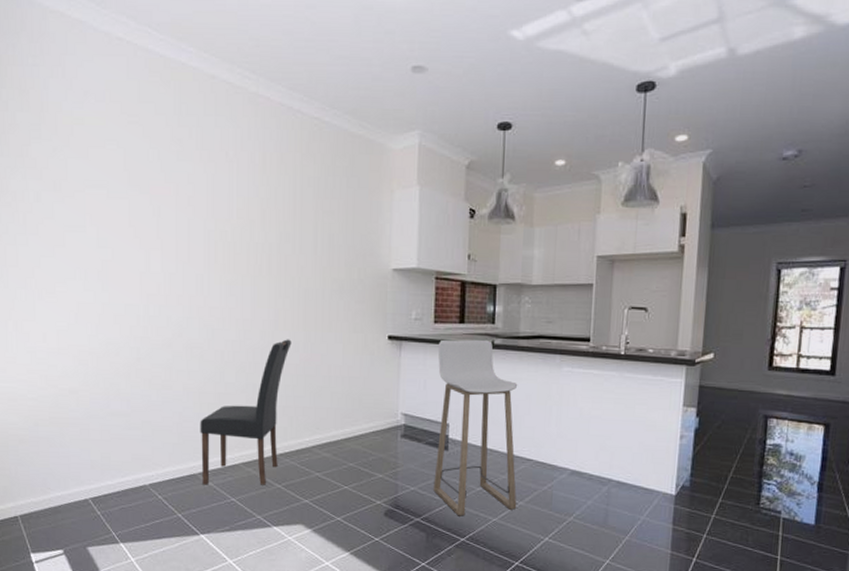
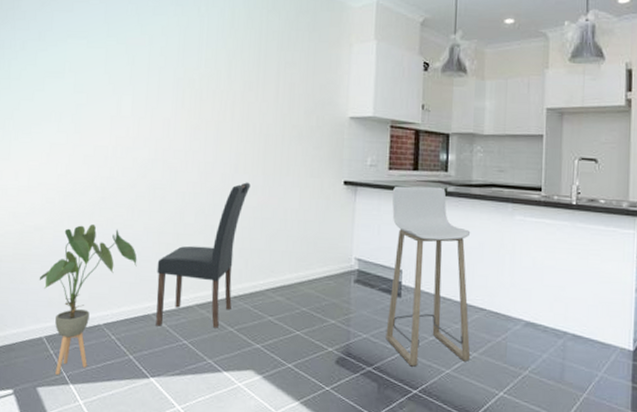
house plant: none [79,386,179,535] -> present [39,224,137,375]

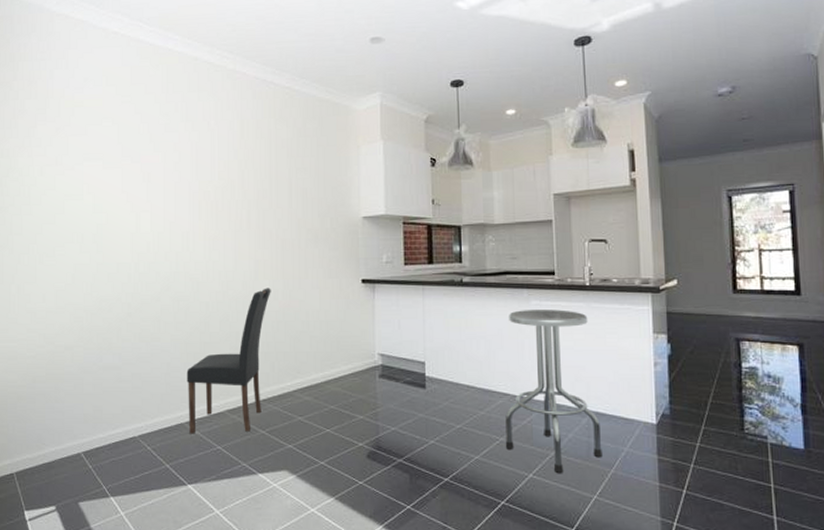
house plant: present [39,224,137,375] -> none [73,340,167,489]
bar stool: present [386,186,471,367] -> none [409,278,498,455]
bar stool: none [477,224,576,394] -> present [505,310,603,474]

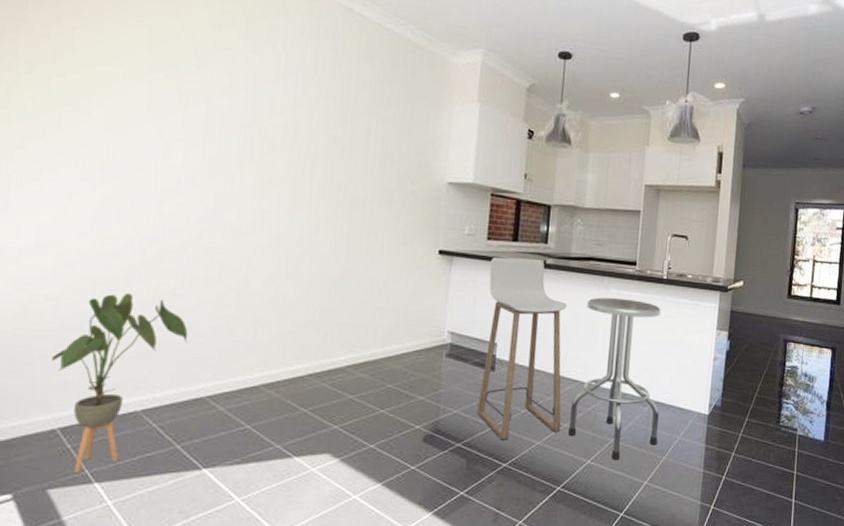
house plant: none [73,340,167,489] -> present [51,293,188,473]
dining chair: present [186,288,271,434] -> none [211,248,332,410]
bar stool: none [409,278,498,455] -> present [477,257,567,440]

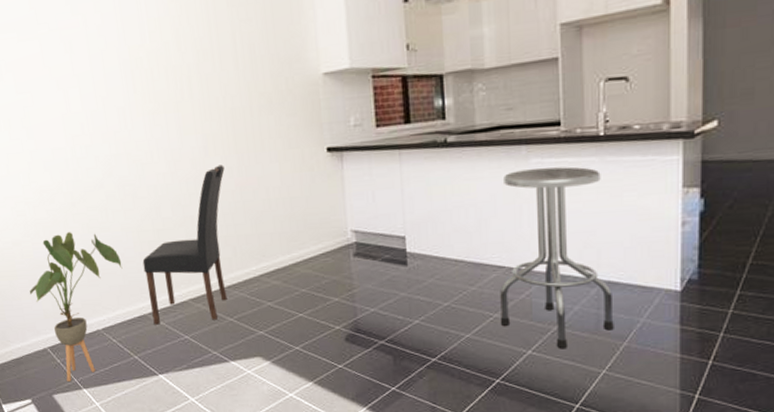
dining chair: none [211,248,332,410] -> present [142,164,227,325]
bar stool: present [477,257,567,440] -> none [383,138,492,335]

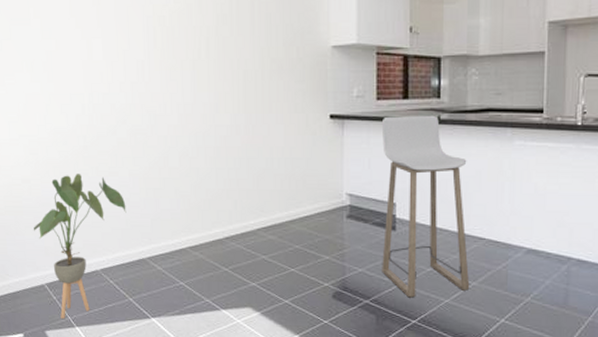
dining chair: present [142,164,227,325] -> none [146,122,233,270]
bar stool: none [383,138,492,335] -> present [381,115,470,298]
bar stool: present [500,166,614,349] -> none [477,151,581,320]

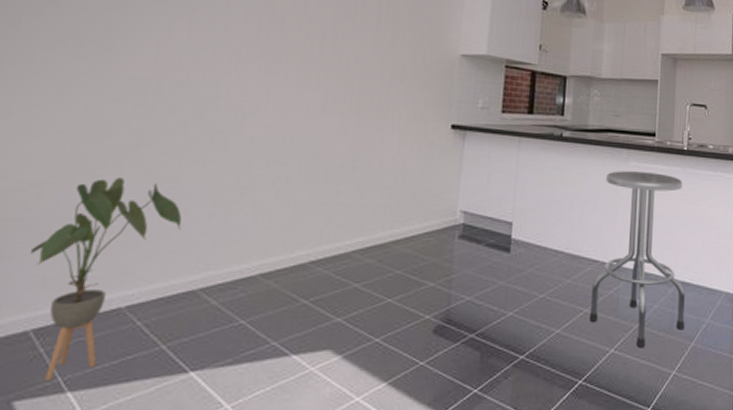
bar stool: present [381,115,470,298] -> none [491,130,586,329]
bar stool: none [477,151,581,320] -> present [589,171,685,348]

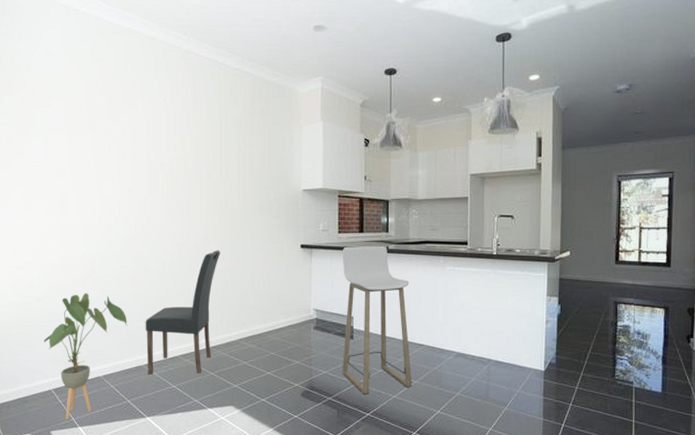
dining chair: none [202,125,340,305] -> present [145,250,221,375]
bar stool: none [491,130,586,329] -> present [342,245,413,395]
bar stool: present [589,171,685,348] -> none [418,274,499,411]

